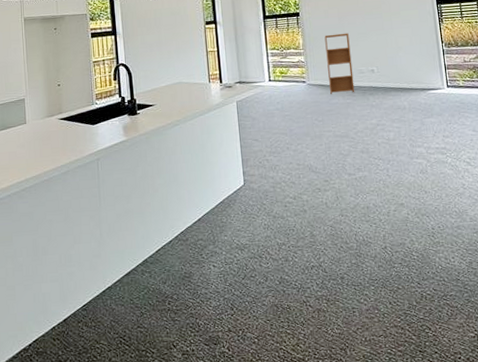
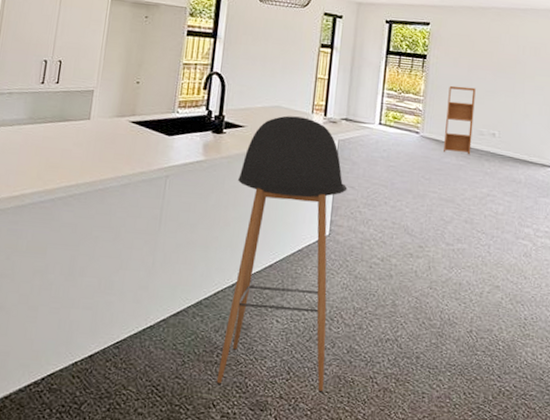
bar stool: none [157,87,265,329] -> present [216,115,347,394]

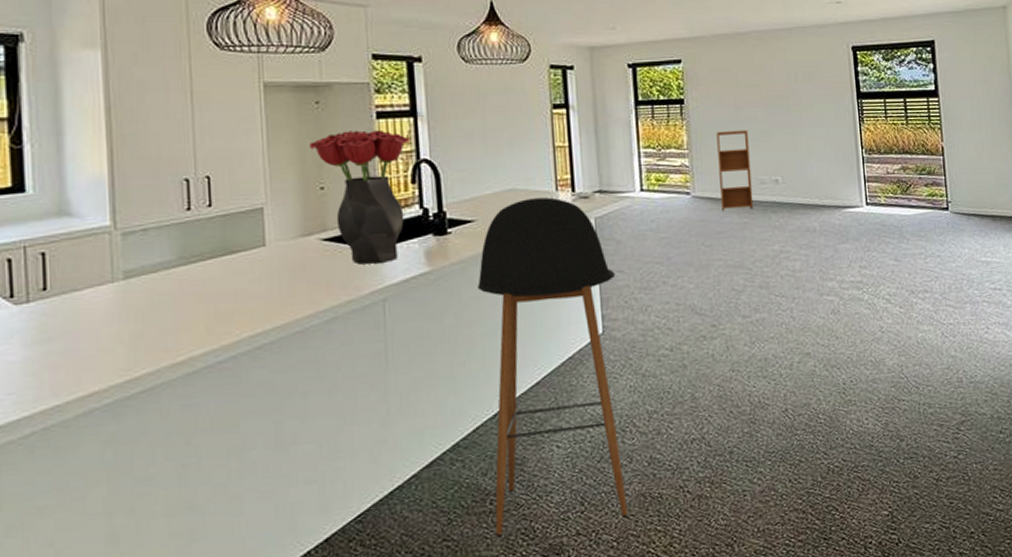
bouquet: none [134,41,208,148] -> present [309,129,410,265]

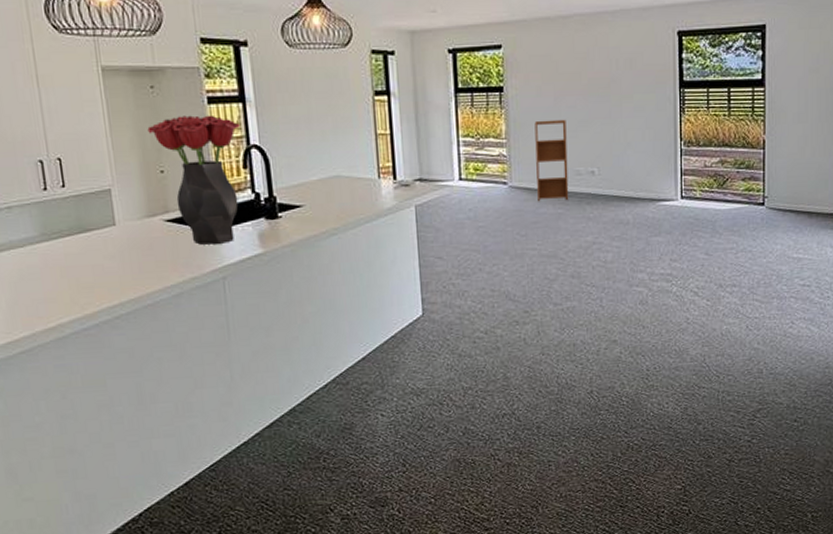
bar stool: present [478,197,628,538] -> none [307,184,445,490]

